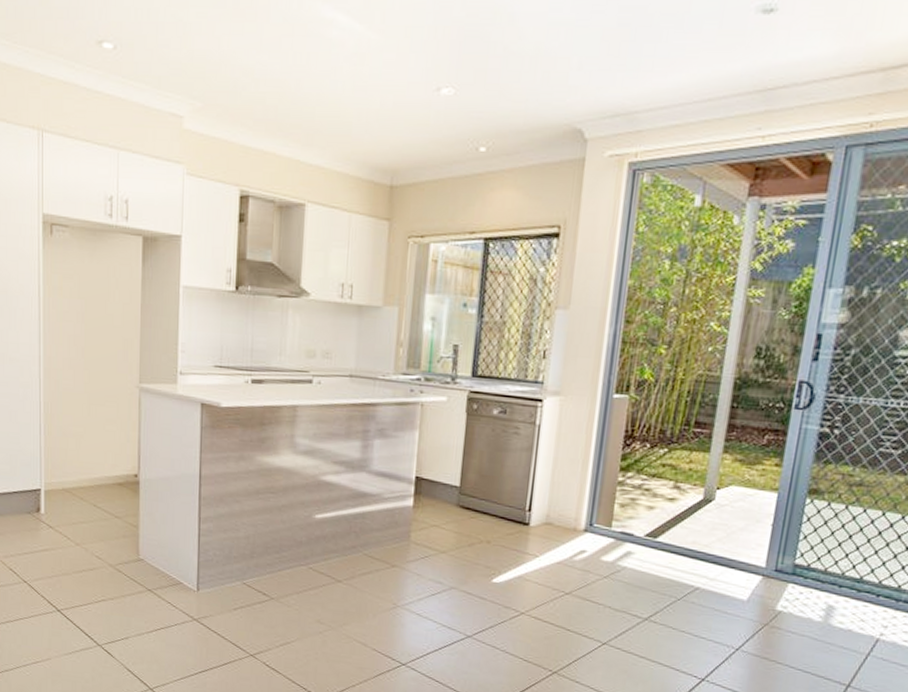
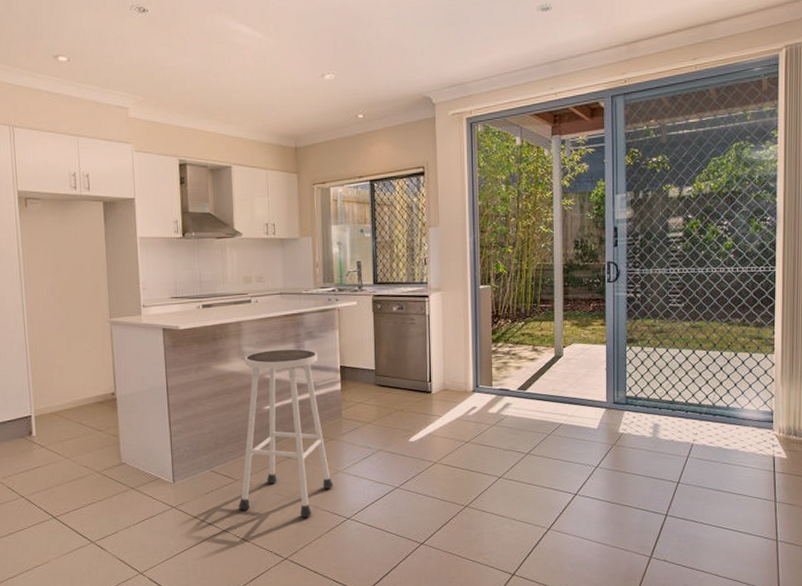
stool: none [272,445,390,656] -> present [239,348,333,517]

